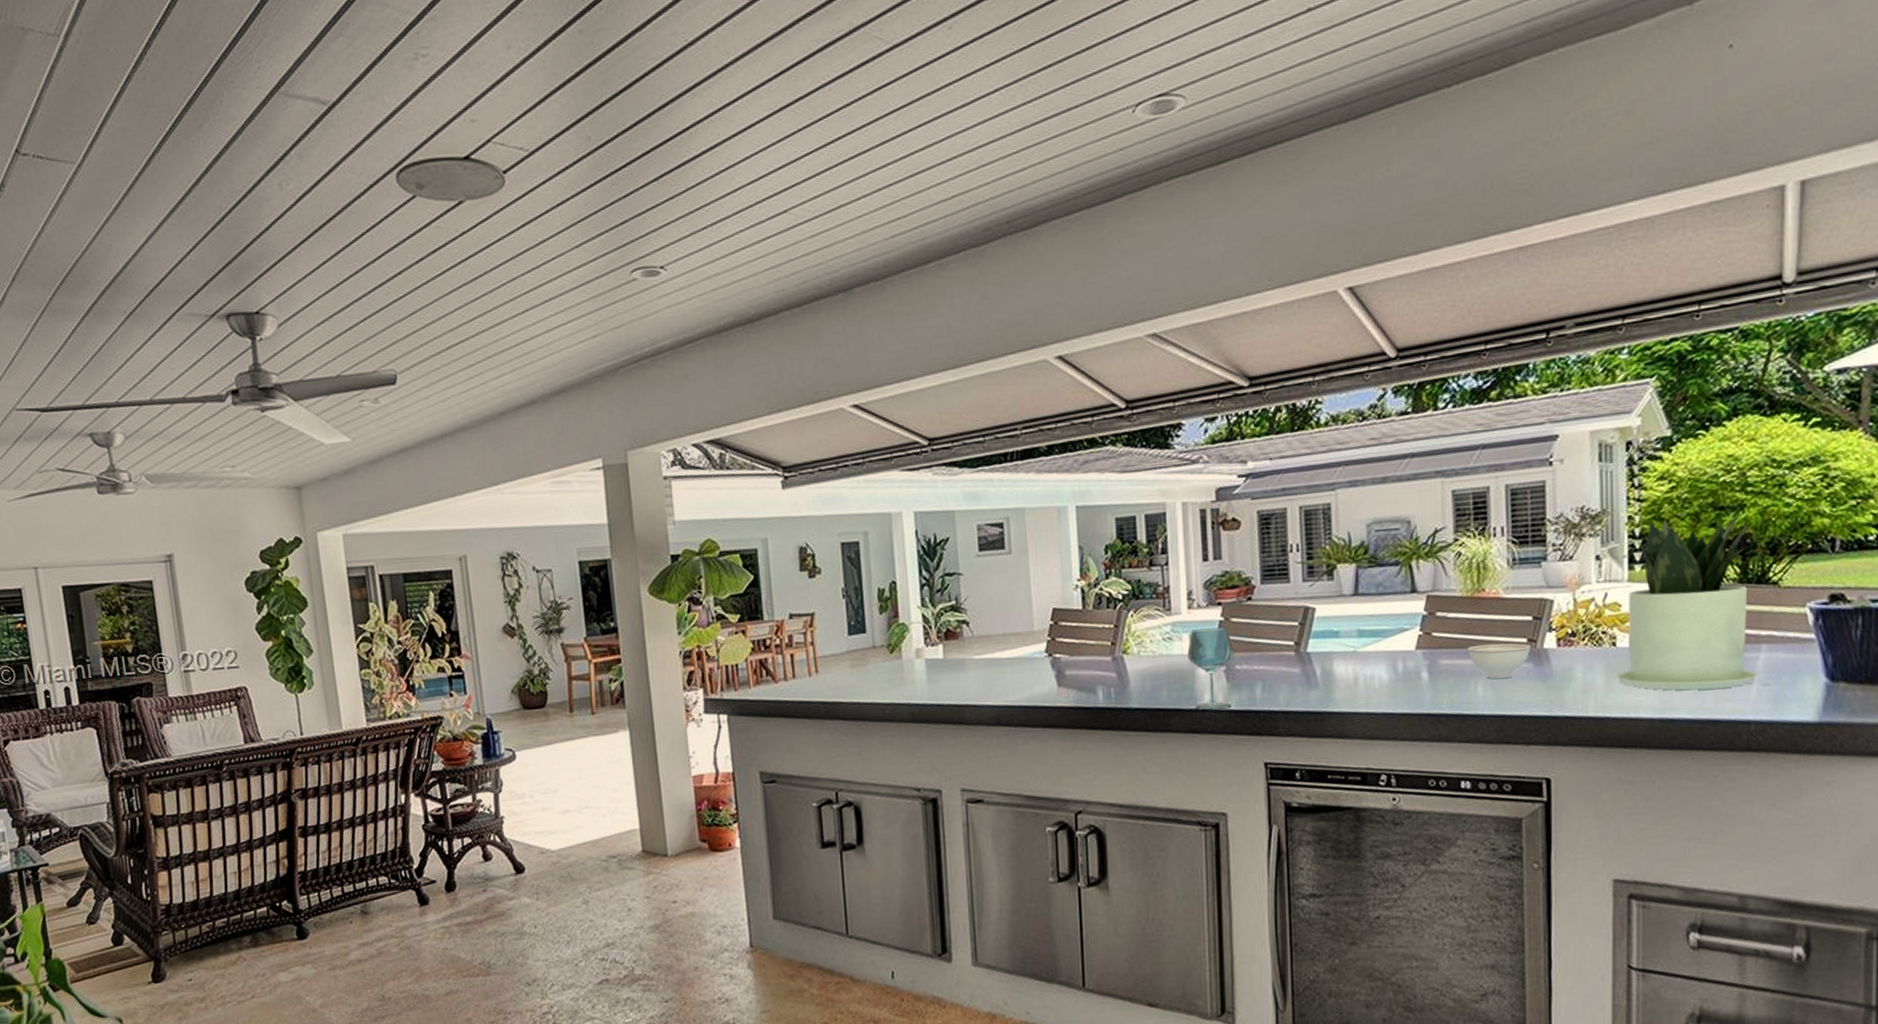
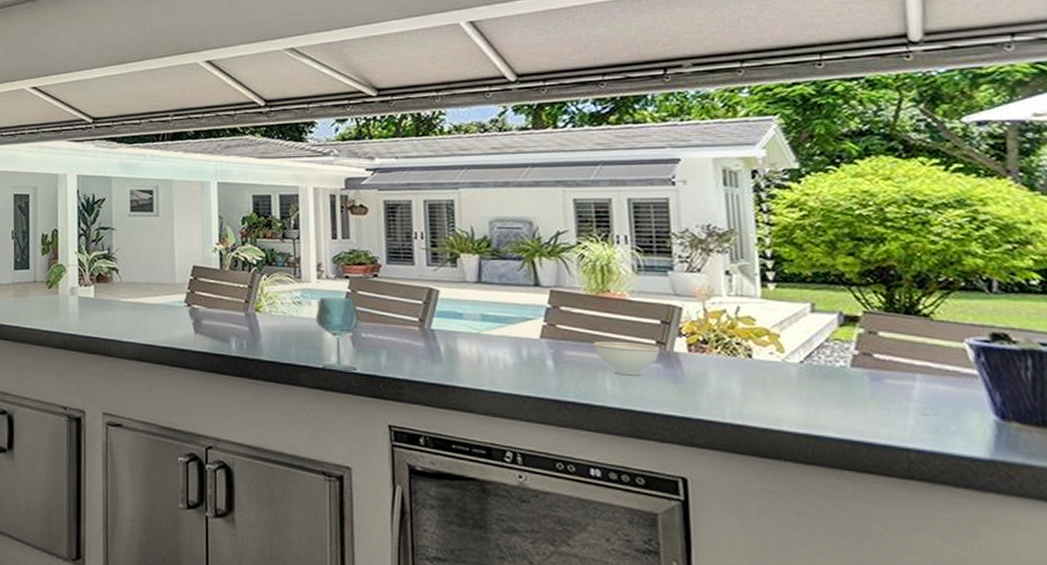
planter: present [1615,512,1759,691] -> none [753,244,916,413]

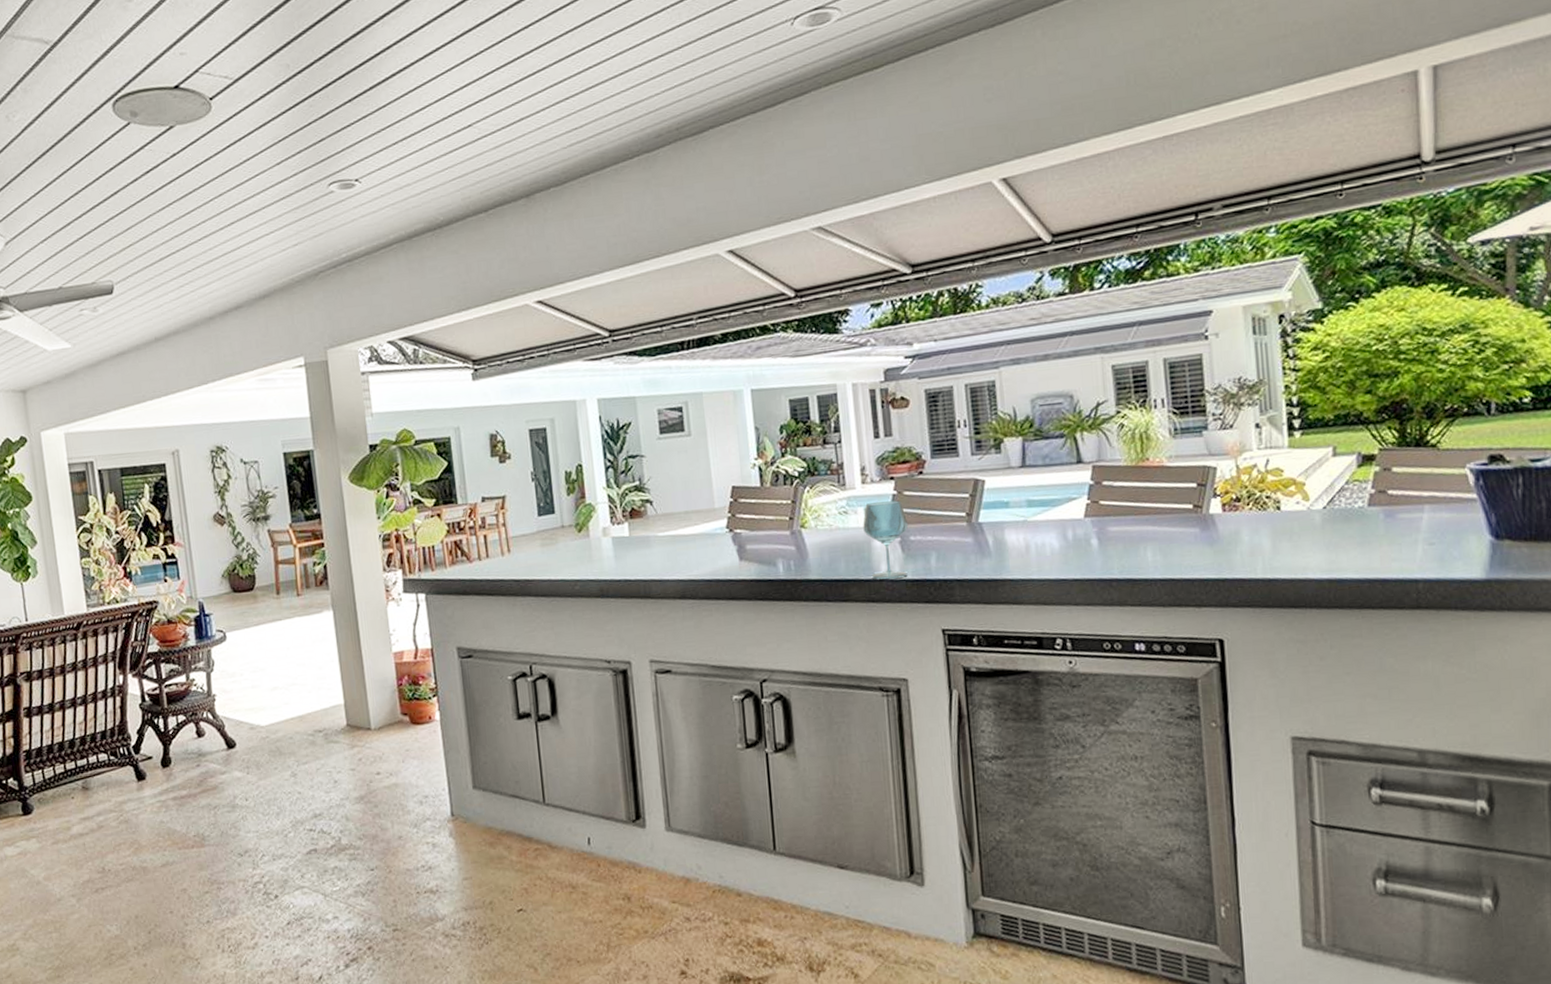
bowl: present [593,341,660,376] -> none [1135,509,1197,545]

